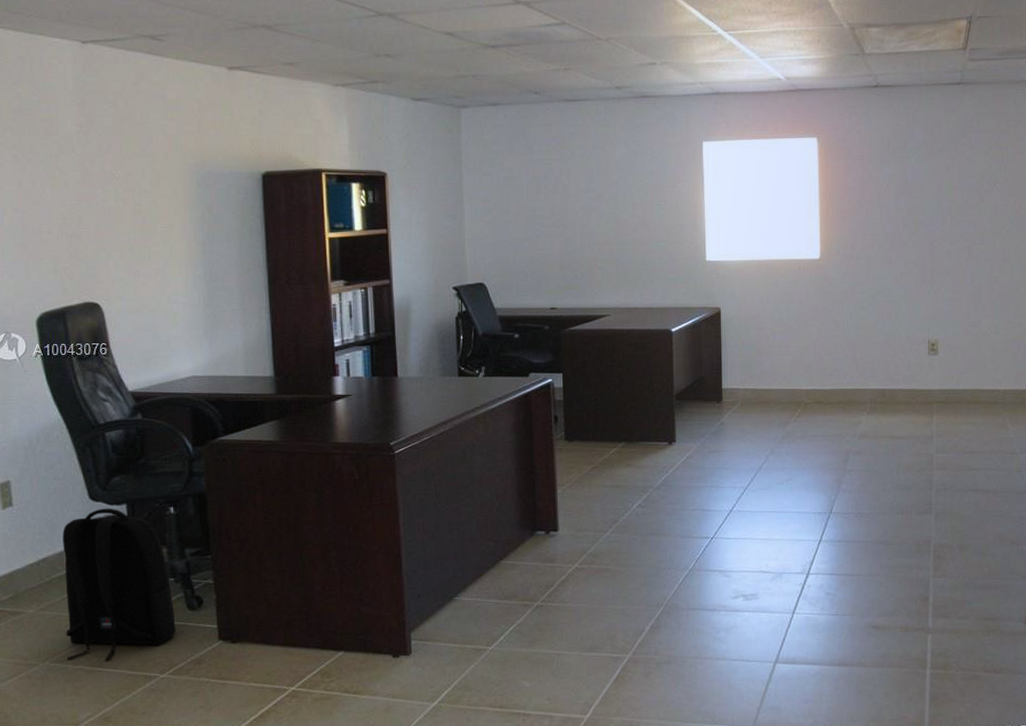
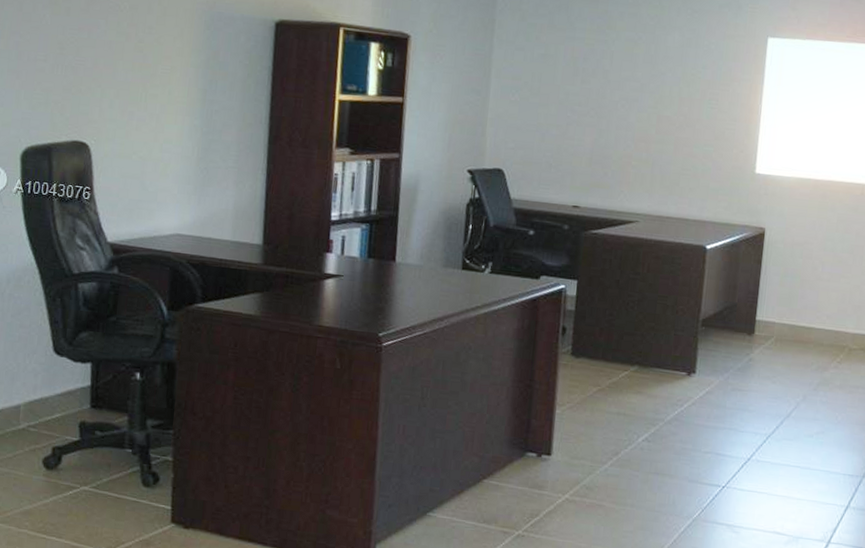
backpack: present [62,508,176,661] -> none [11,364,129,528]

